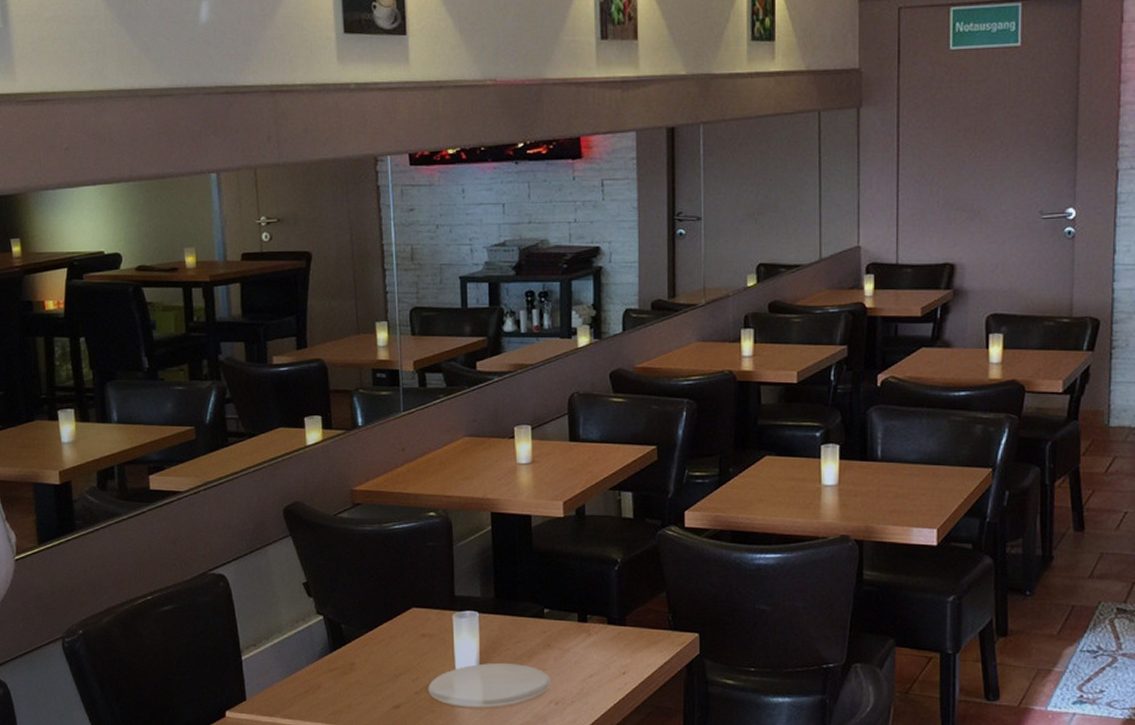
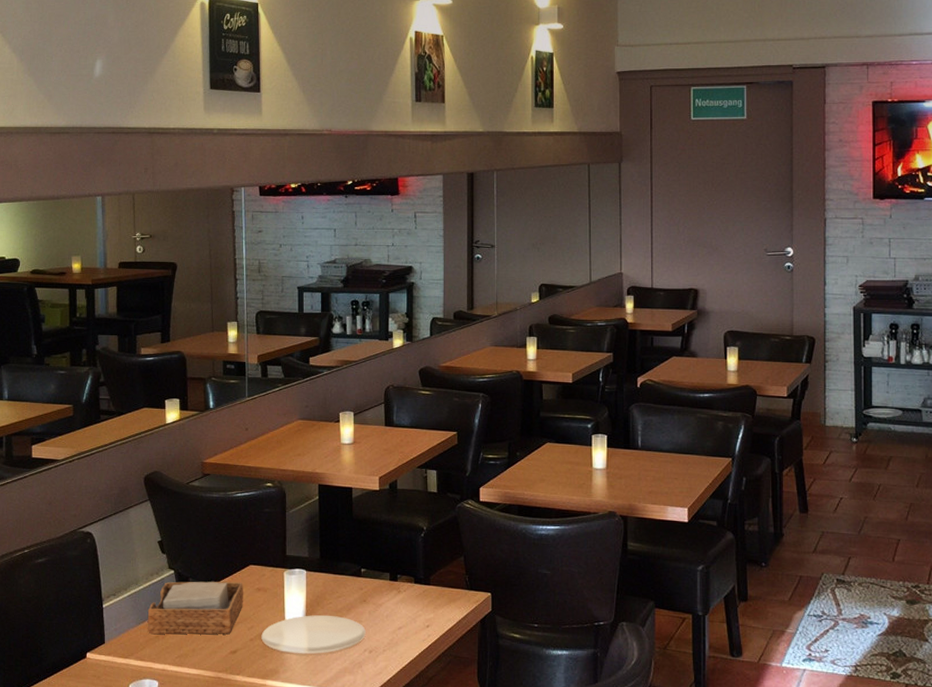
napkin holder: none [294,626,407,689] -> present [147,581,244,635]

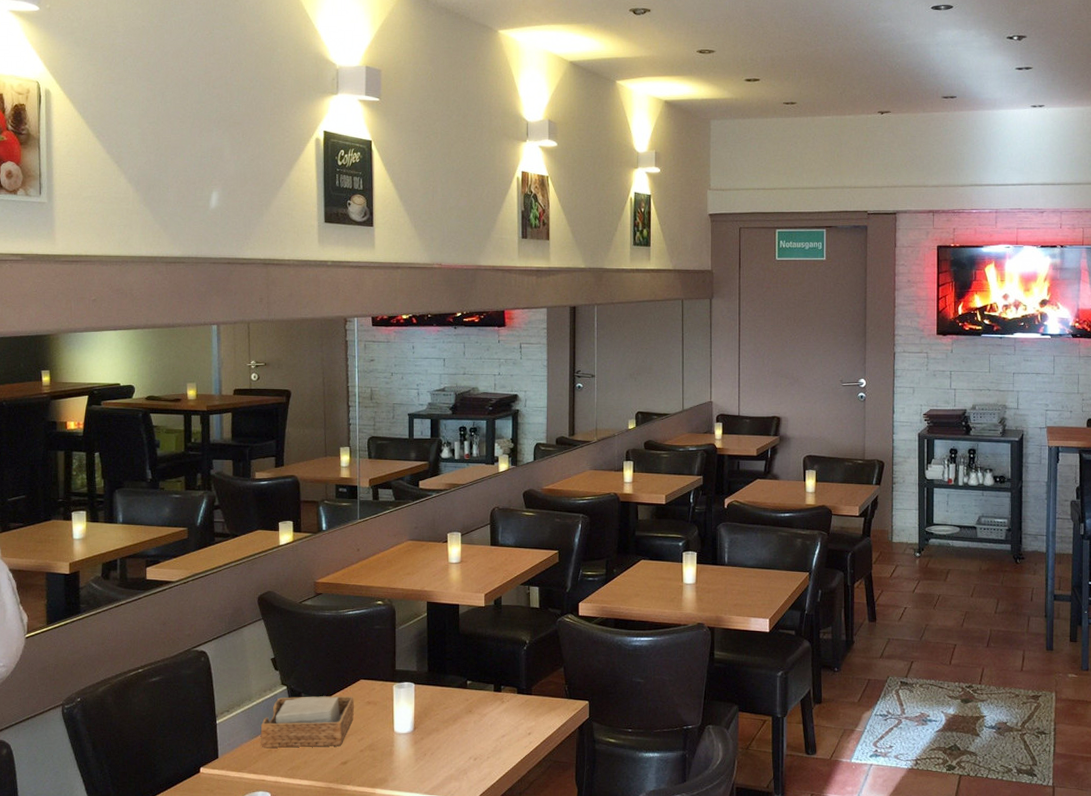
plate: present [261,615,366,656] -> none [371,726,471,765]

